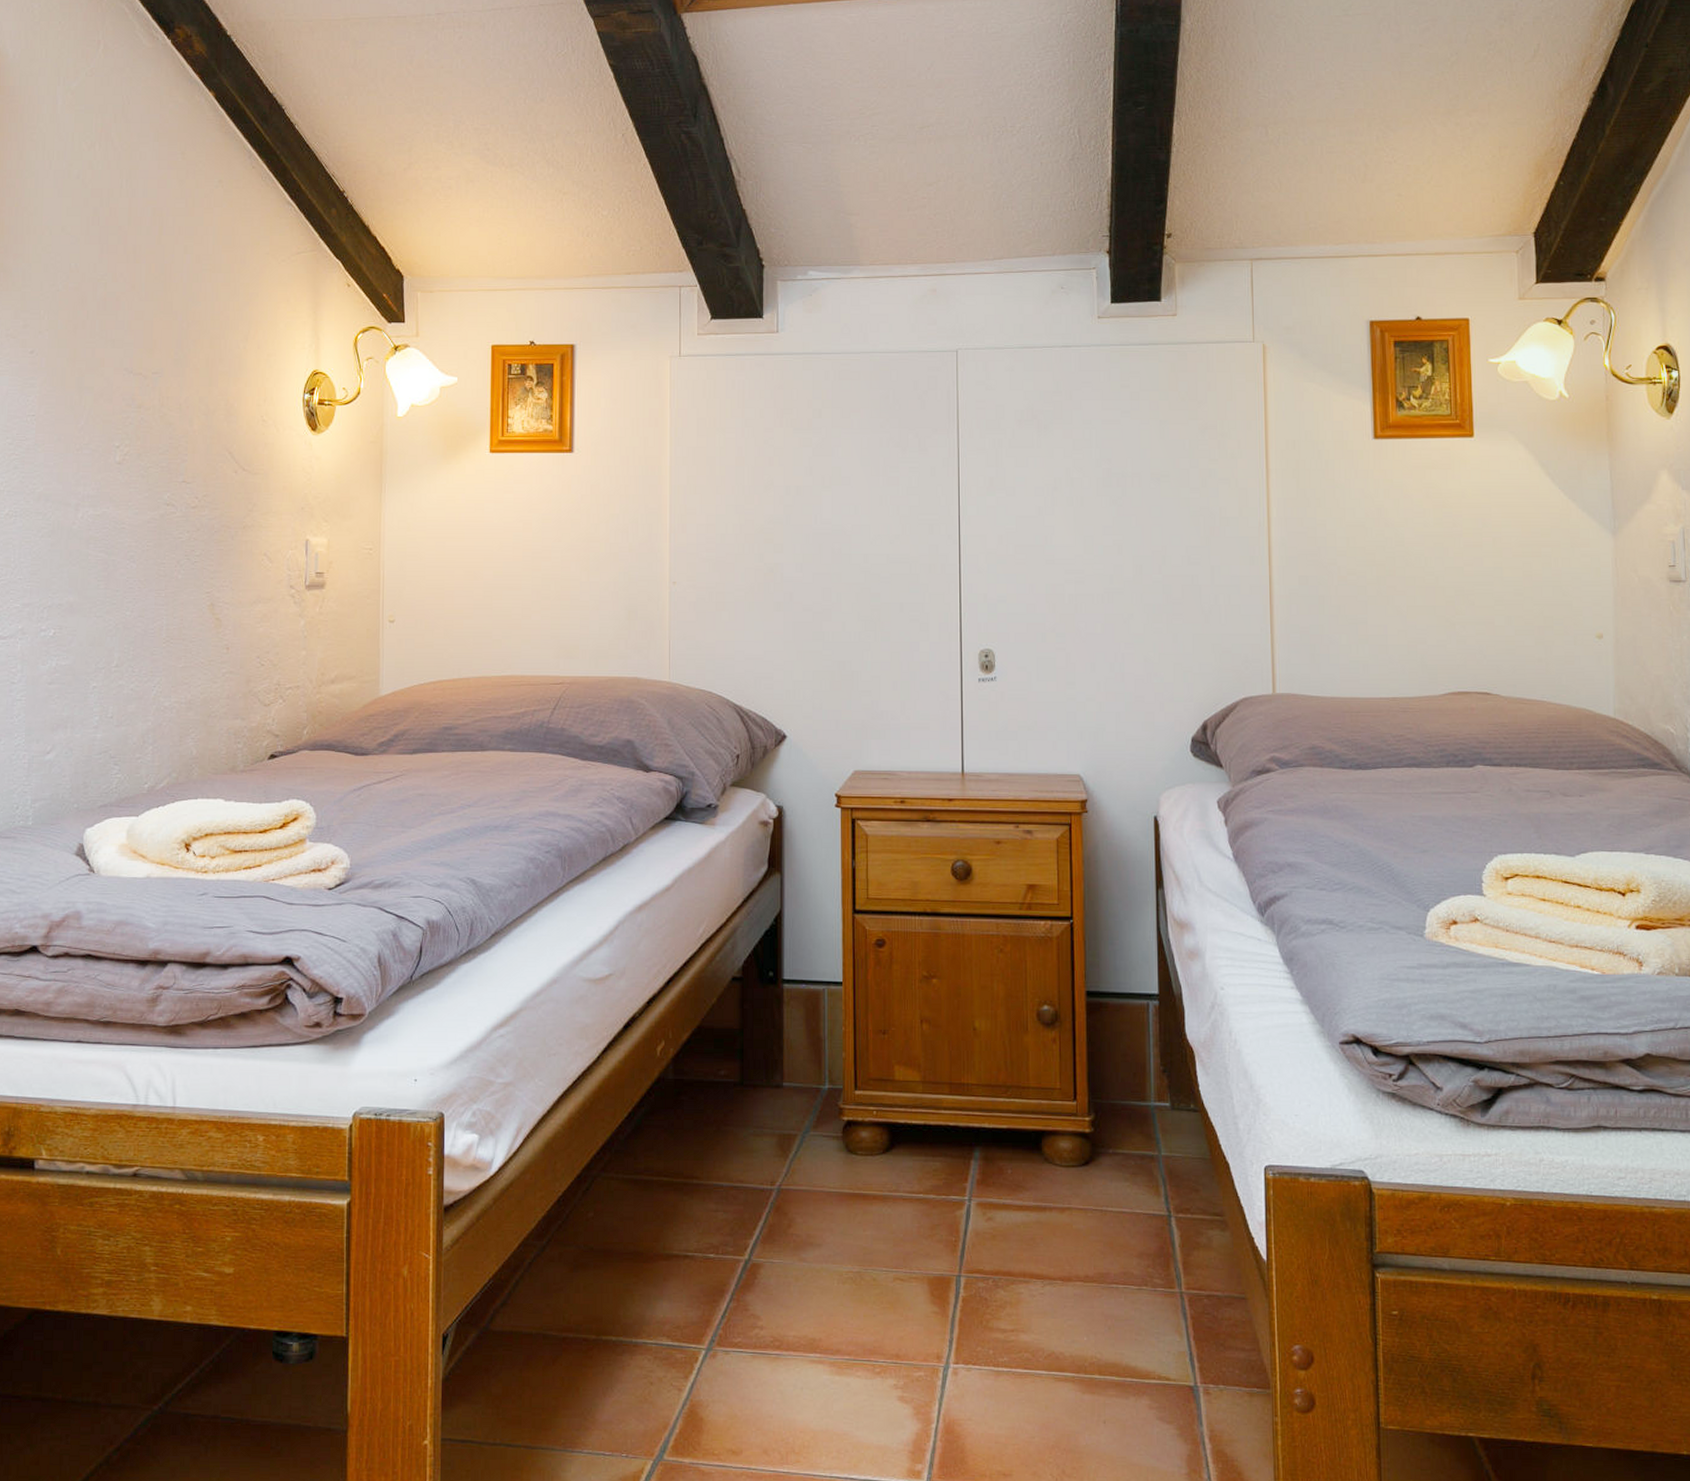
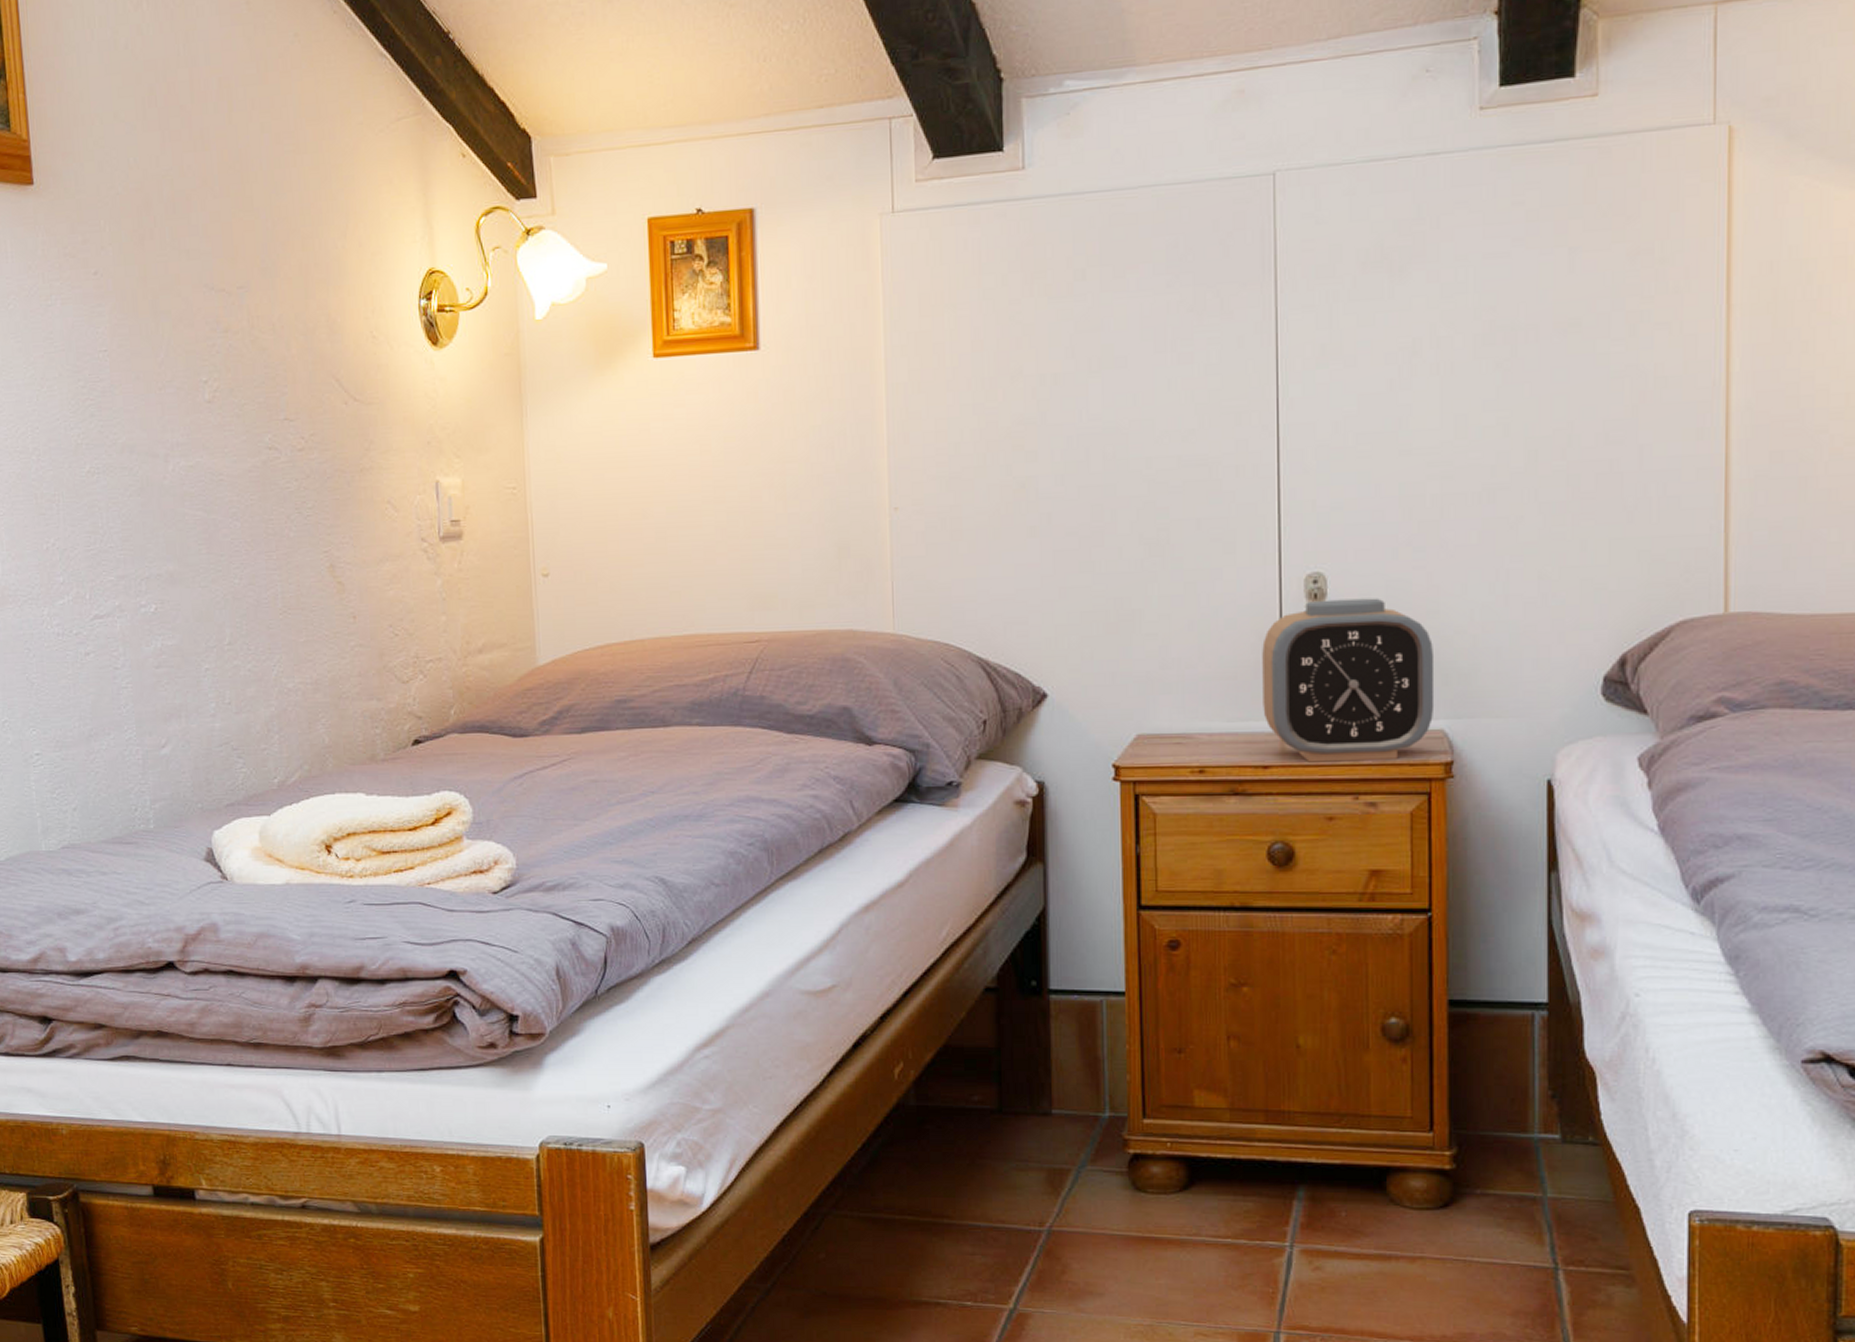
alarm clock: none [948,670,1073,798] -> present [1262,598,1435,763]

